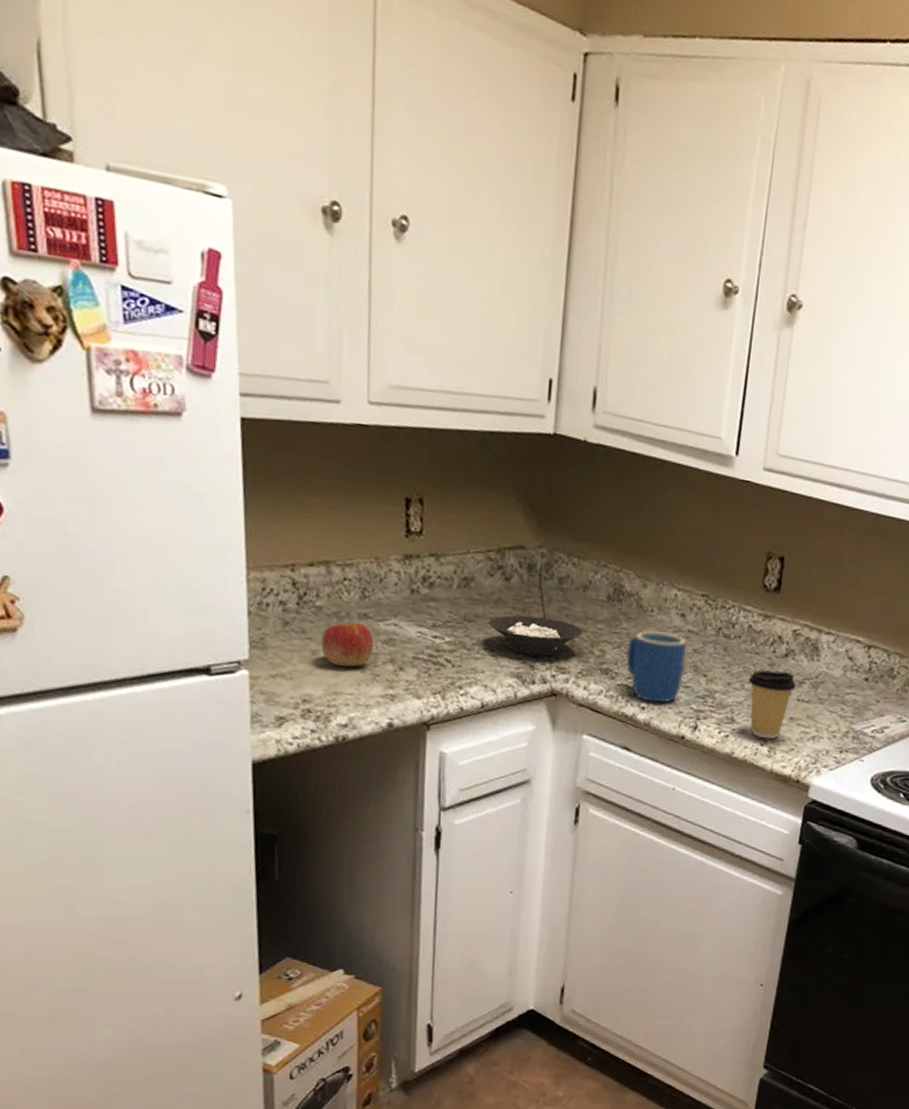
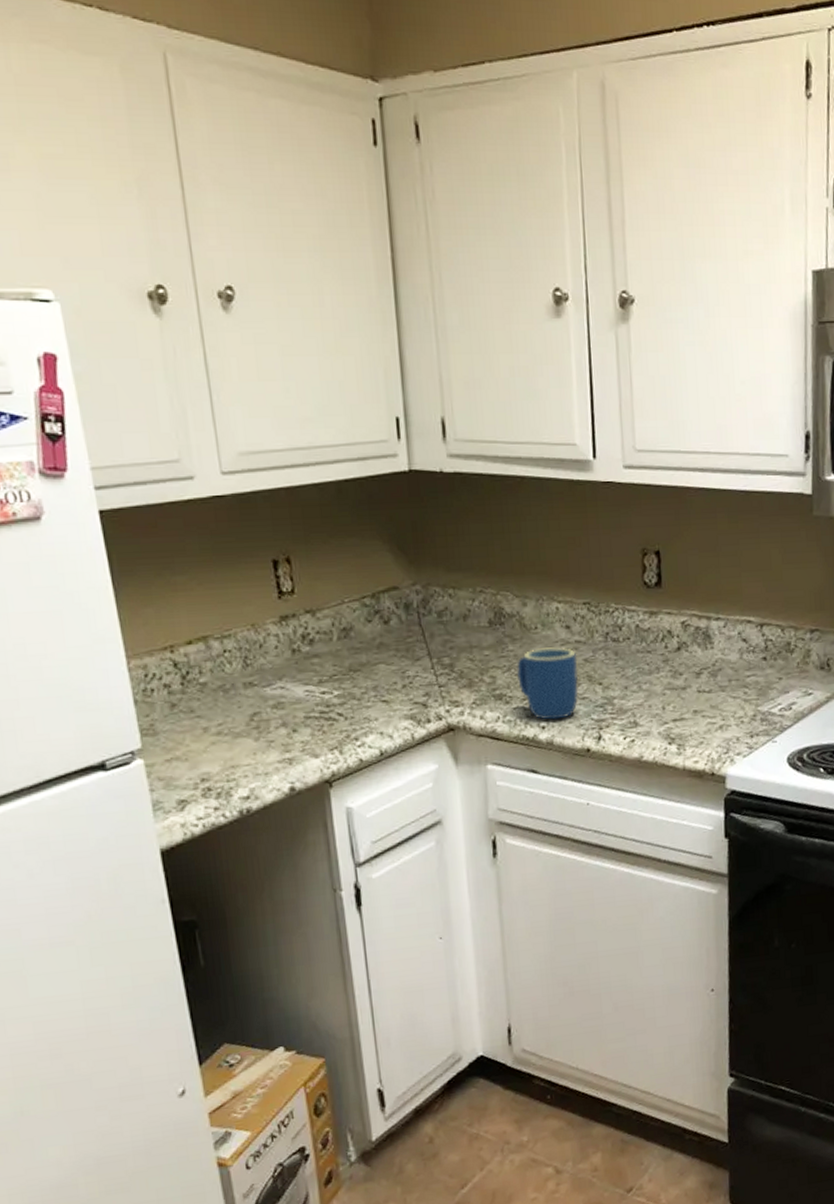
apple: present [320,622,373,668] -> none [210,691,264,740]
cereal bowl: present [488,615,584,656] -> none [374,653,471,695]
coffee cup: present [748,670,796,739] -> none [644,664,695,737]

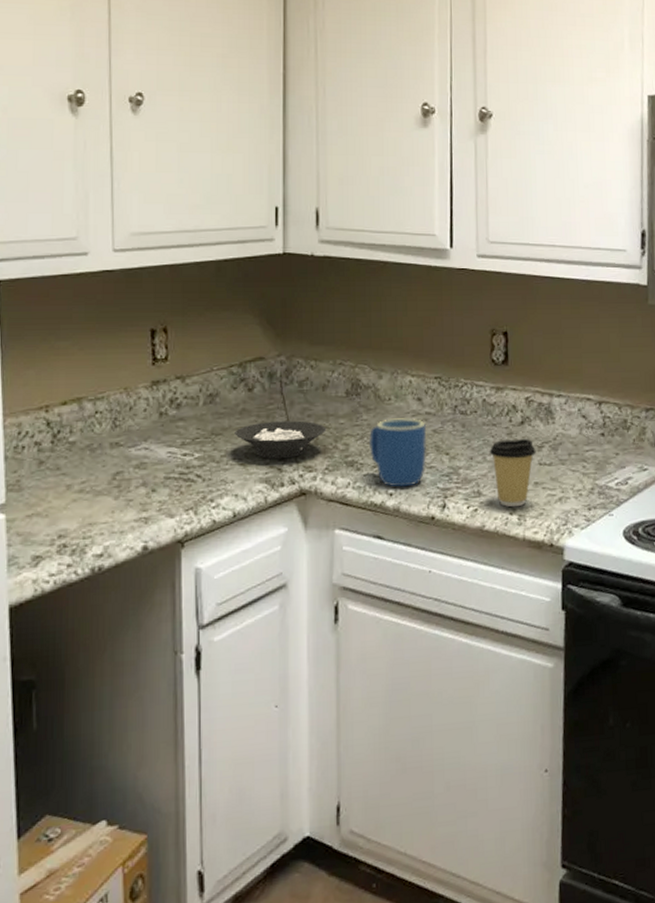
cereal bowl: none [374,653,471,695] -> present [235,420,327,459]
coffee cup: none [644,664,695,737] -> present [489,438,536,507]

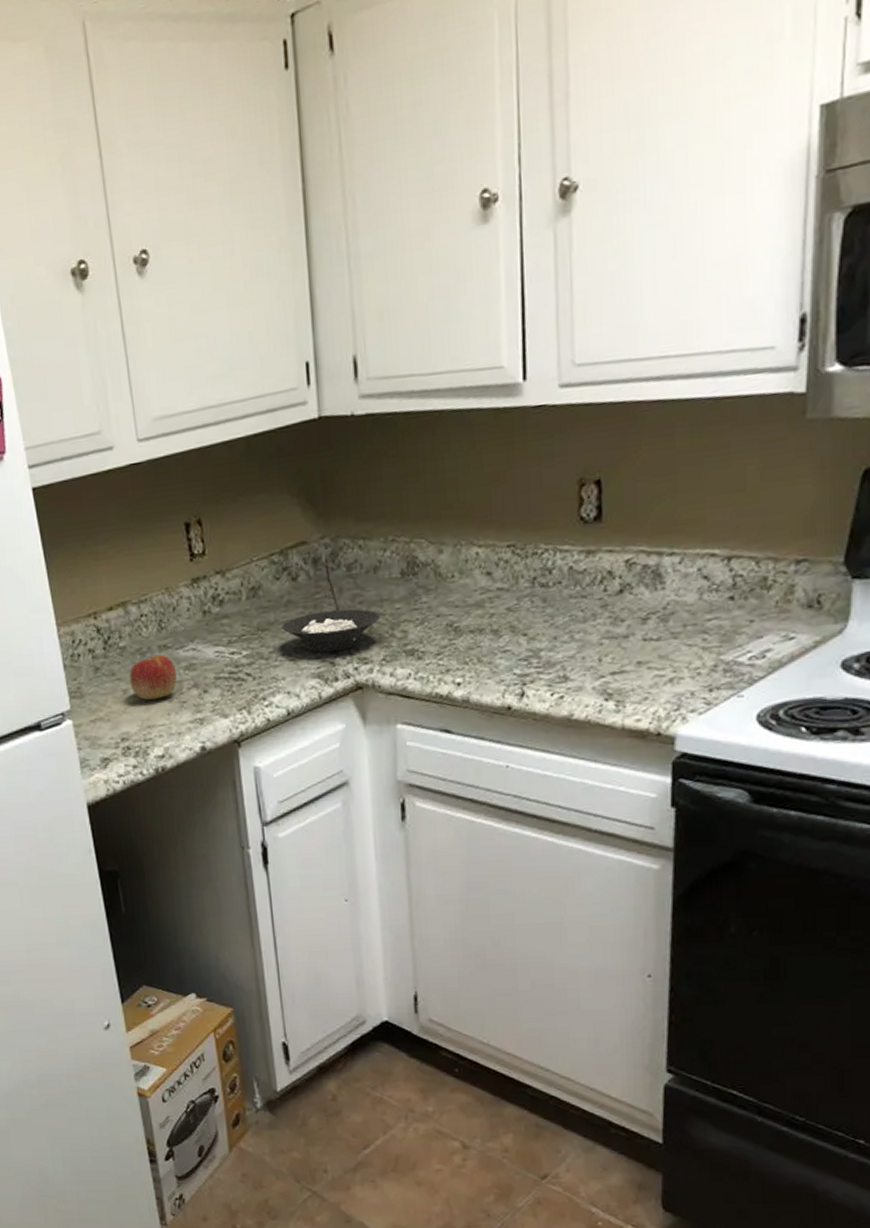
apple: none [75,451,125,497] -> present [129,654,177,701]
mug: present [368,418,427,487] -> none [430,595,499,676]
coffee cup: present [489,438,536,507] -> none [577,609,640,692]

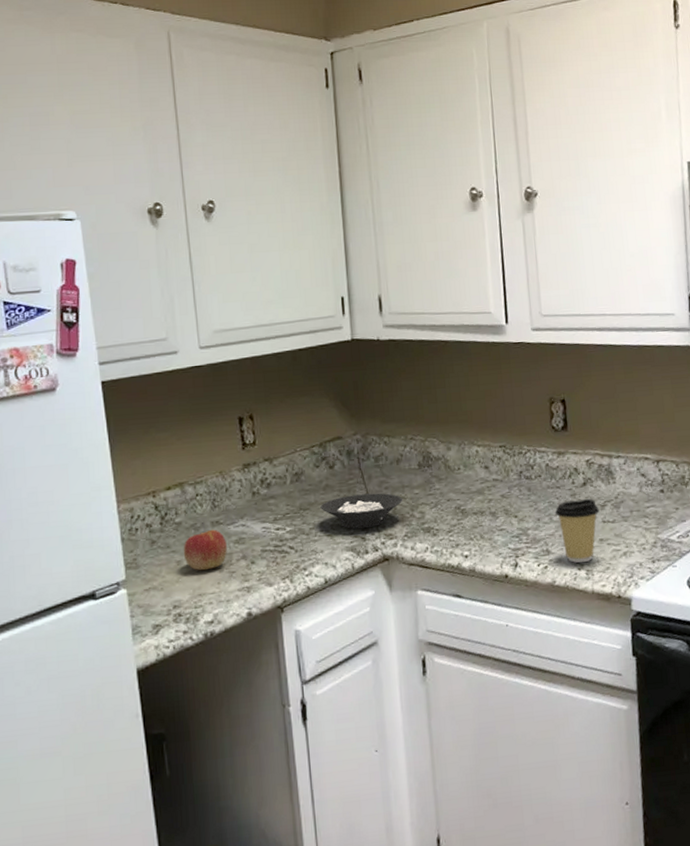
coffee cup: none [577,609,640,692] -> present [555,498,600,563]

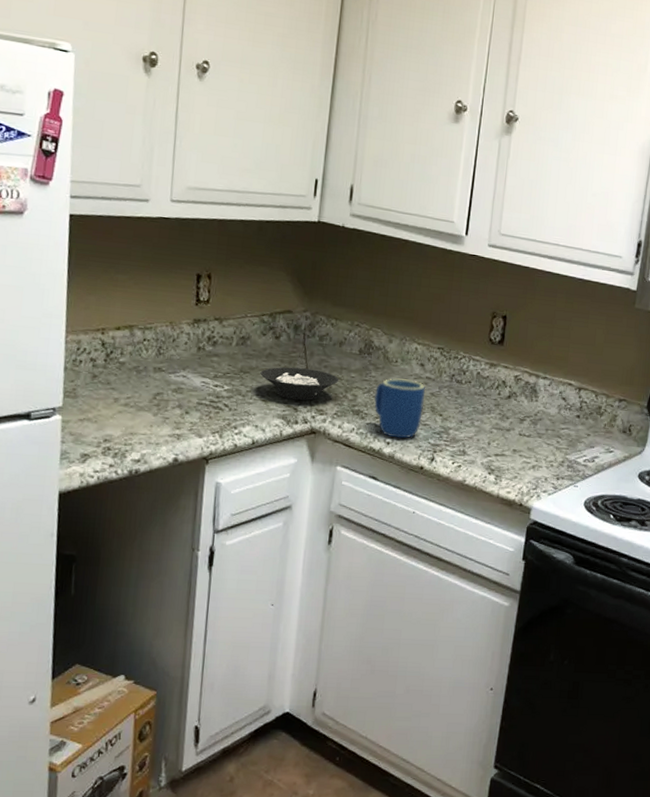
apple: present [183,529,227,571] -> none [121,374,165,412]
mug: none [442,485,496,550] -> present [373,378,426,439]
coffee cup: present [555,498,600,563] -> none [477,409,518,469]

